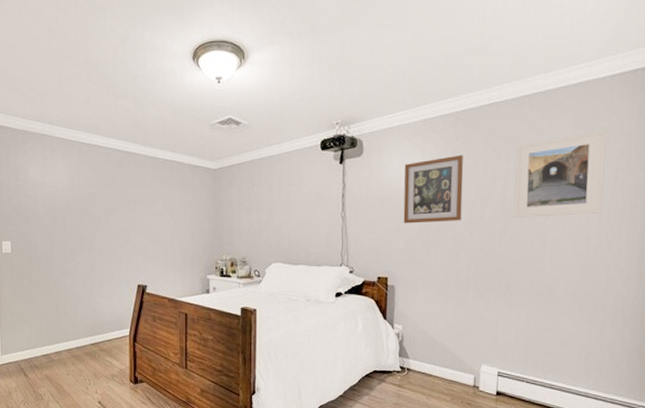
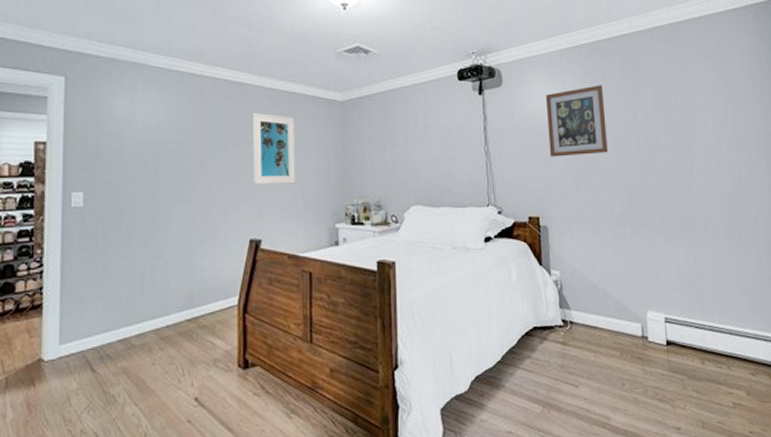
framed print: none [138,178,175,240] -> present [252,112,297,185]
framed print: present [513,130,607,219] -> none [651,61,740,149]

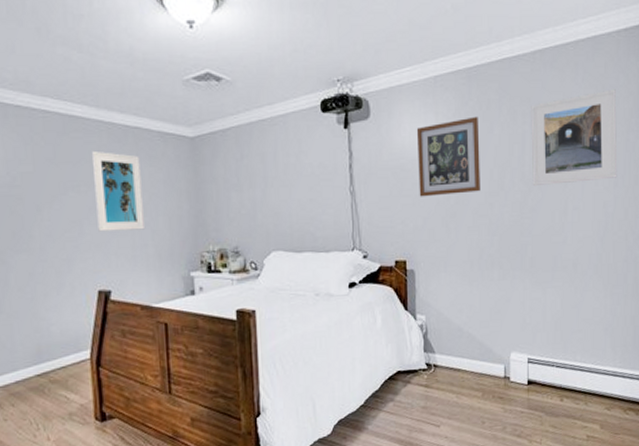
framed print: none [651,61,740,149] -> present [531,89,617,187]

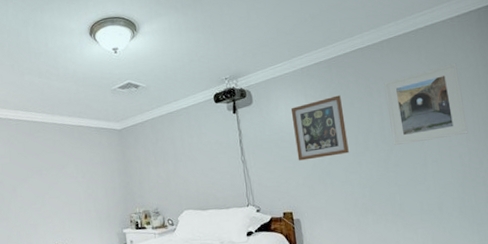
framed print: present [91,150,146,232] -> none [49,144,89,203]

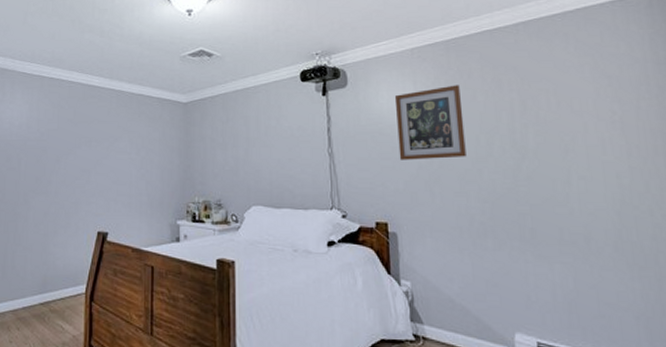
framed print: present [384,63,469,146] -> none [517,57,631,154]

